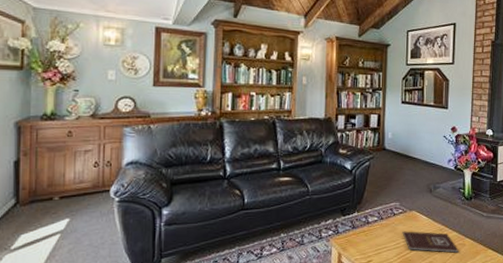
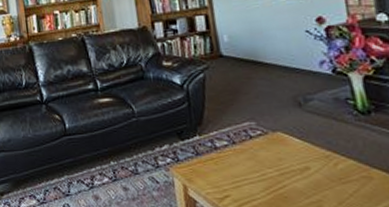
book: present [402,231,459,253] -> none [266,158,363,189]

